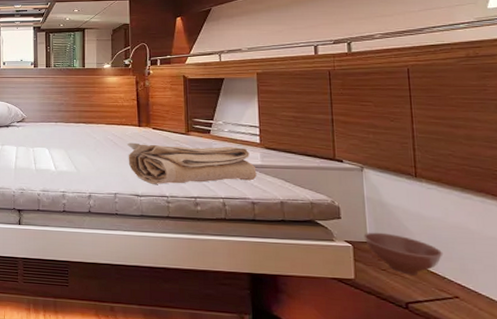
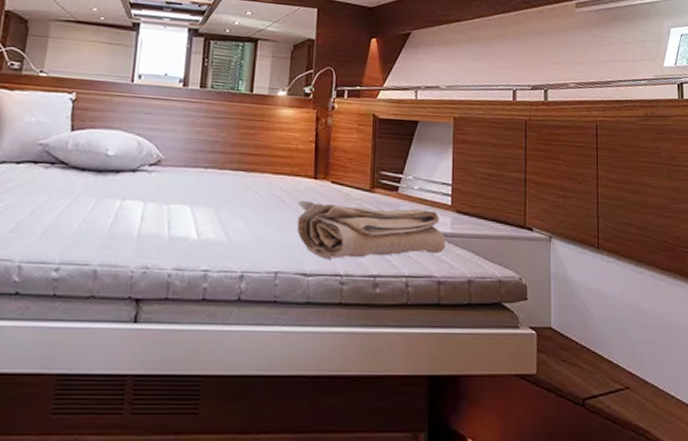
bowl: present [363,232,444,276] -> none [547,315,618,365]

